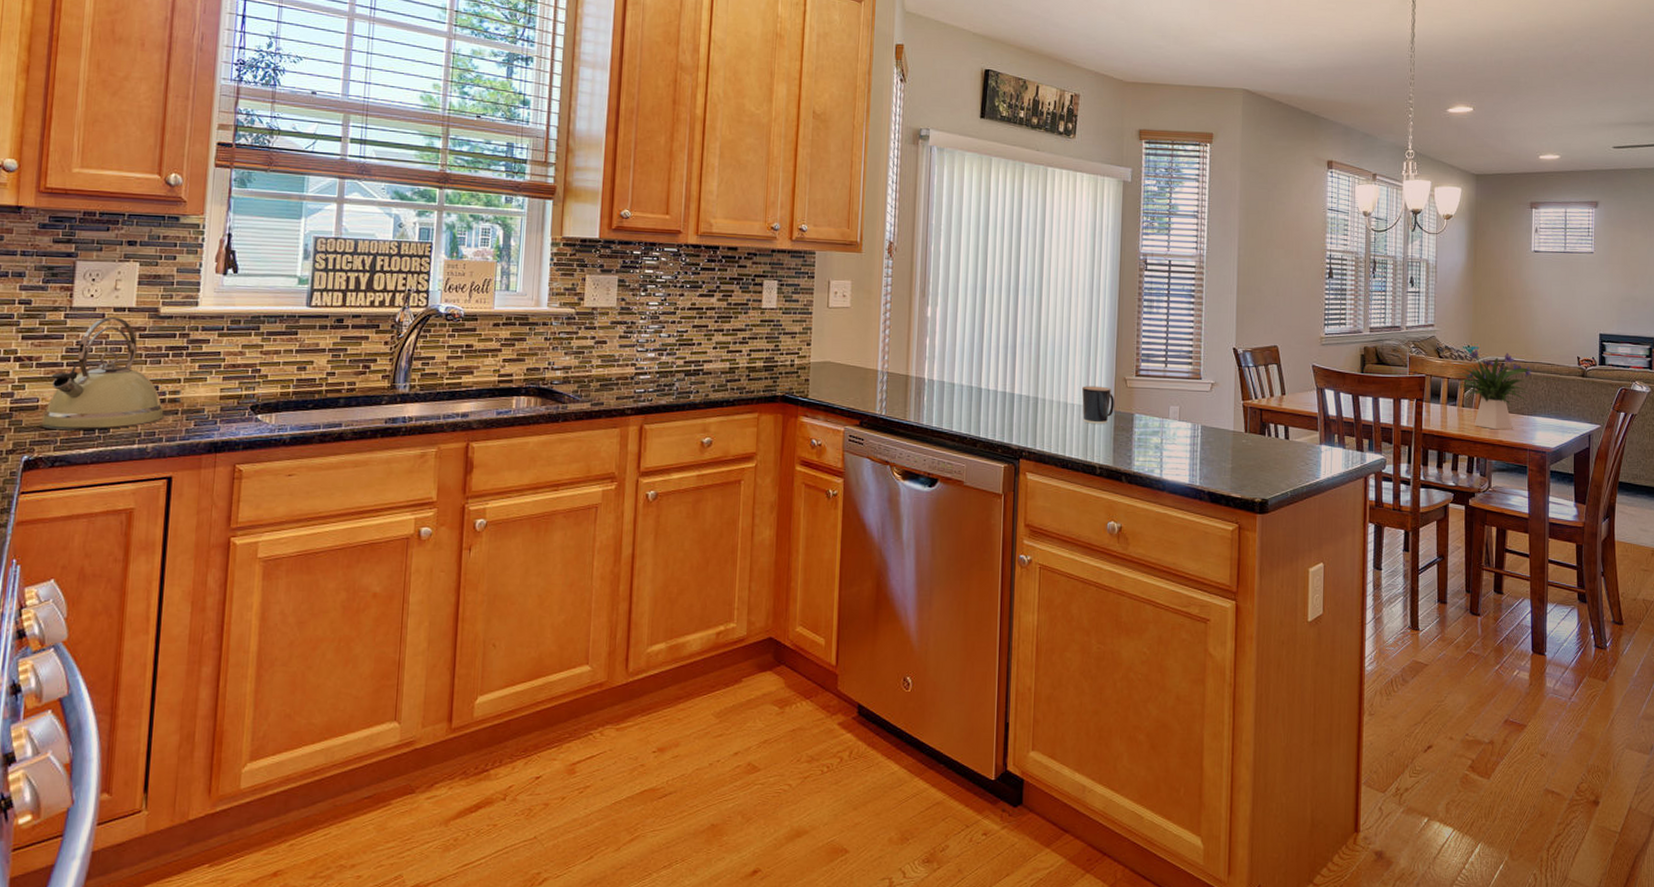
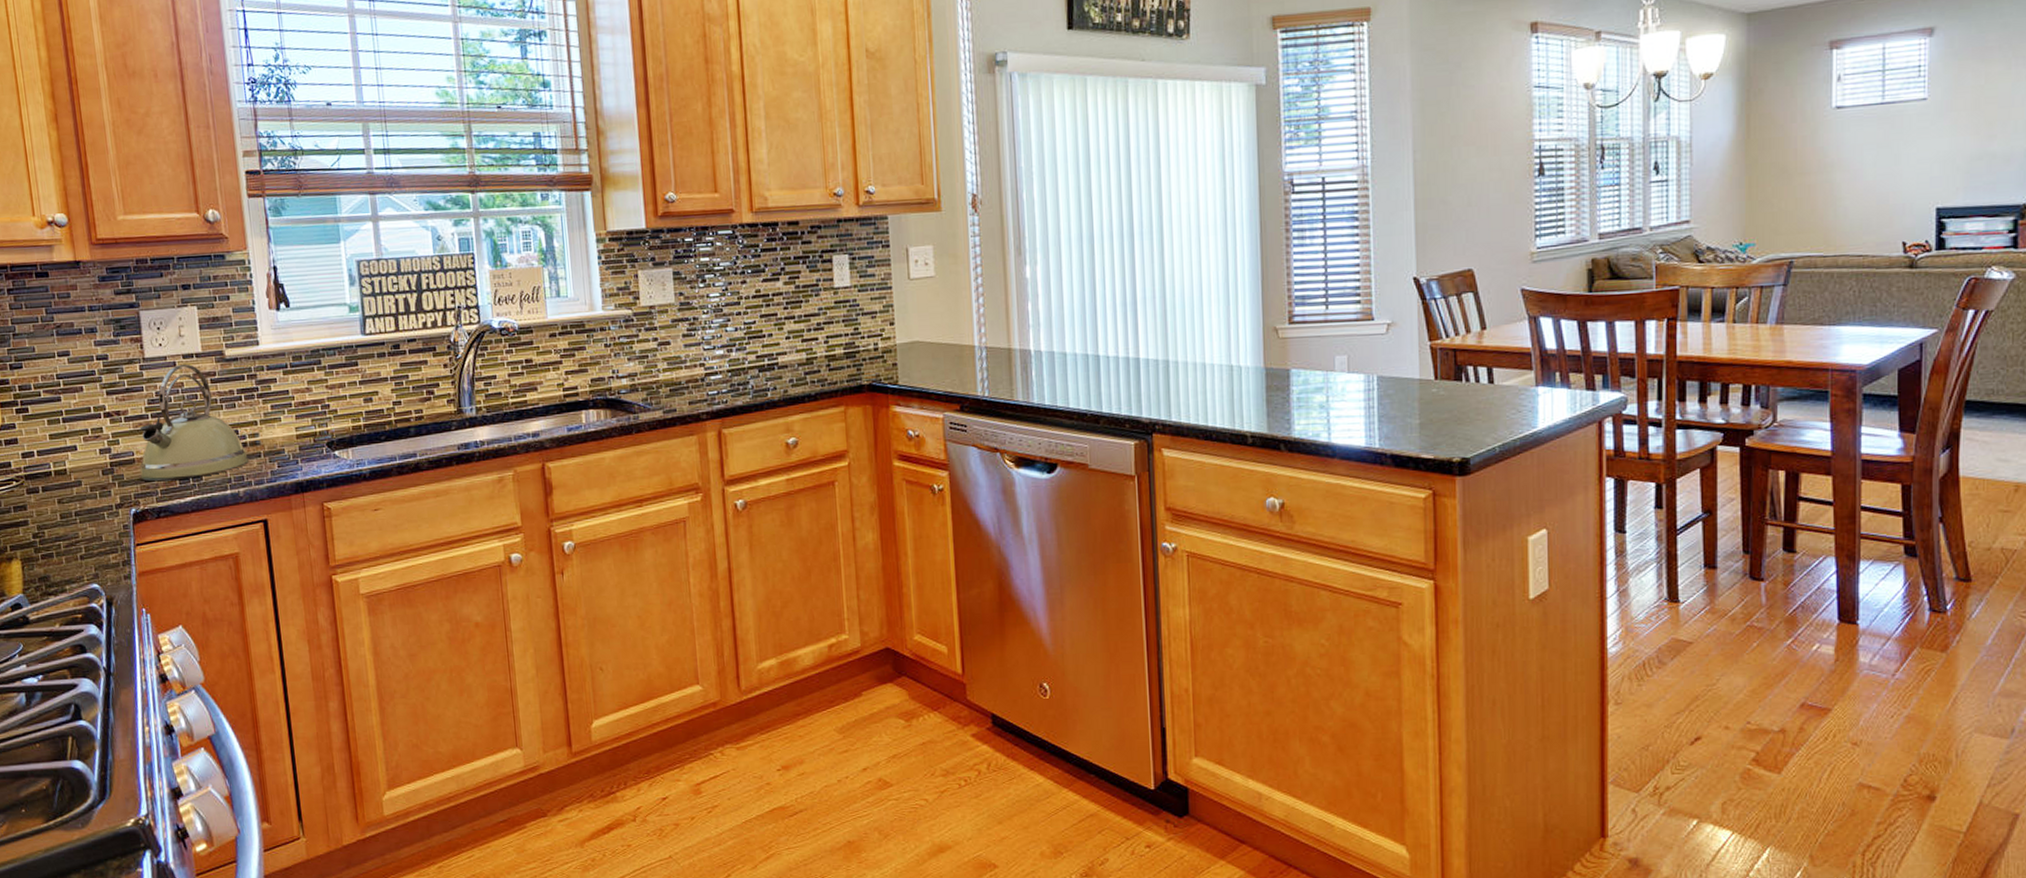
mug: present [1082,386,1114,424] -> none [1223,340,1264,386]
flower arrangement: present [1446,345,1534,430] -> none [1708,243,1838,348]

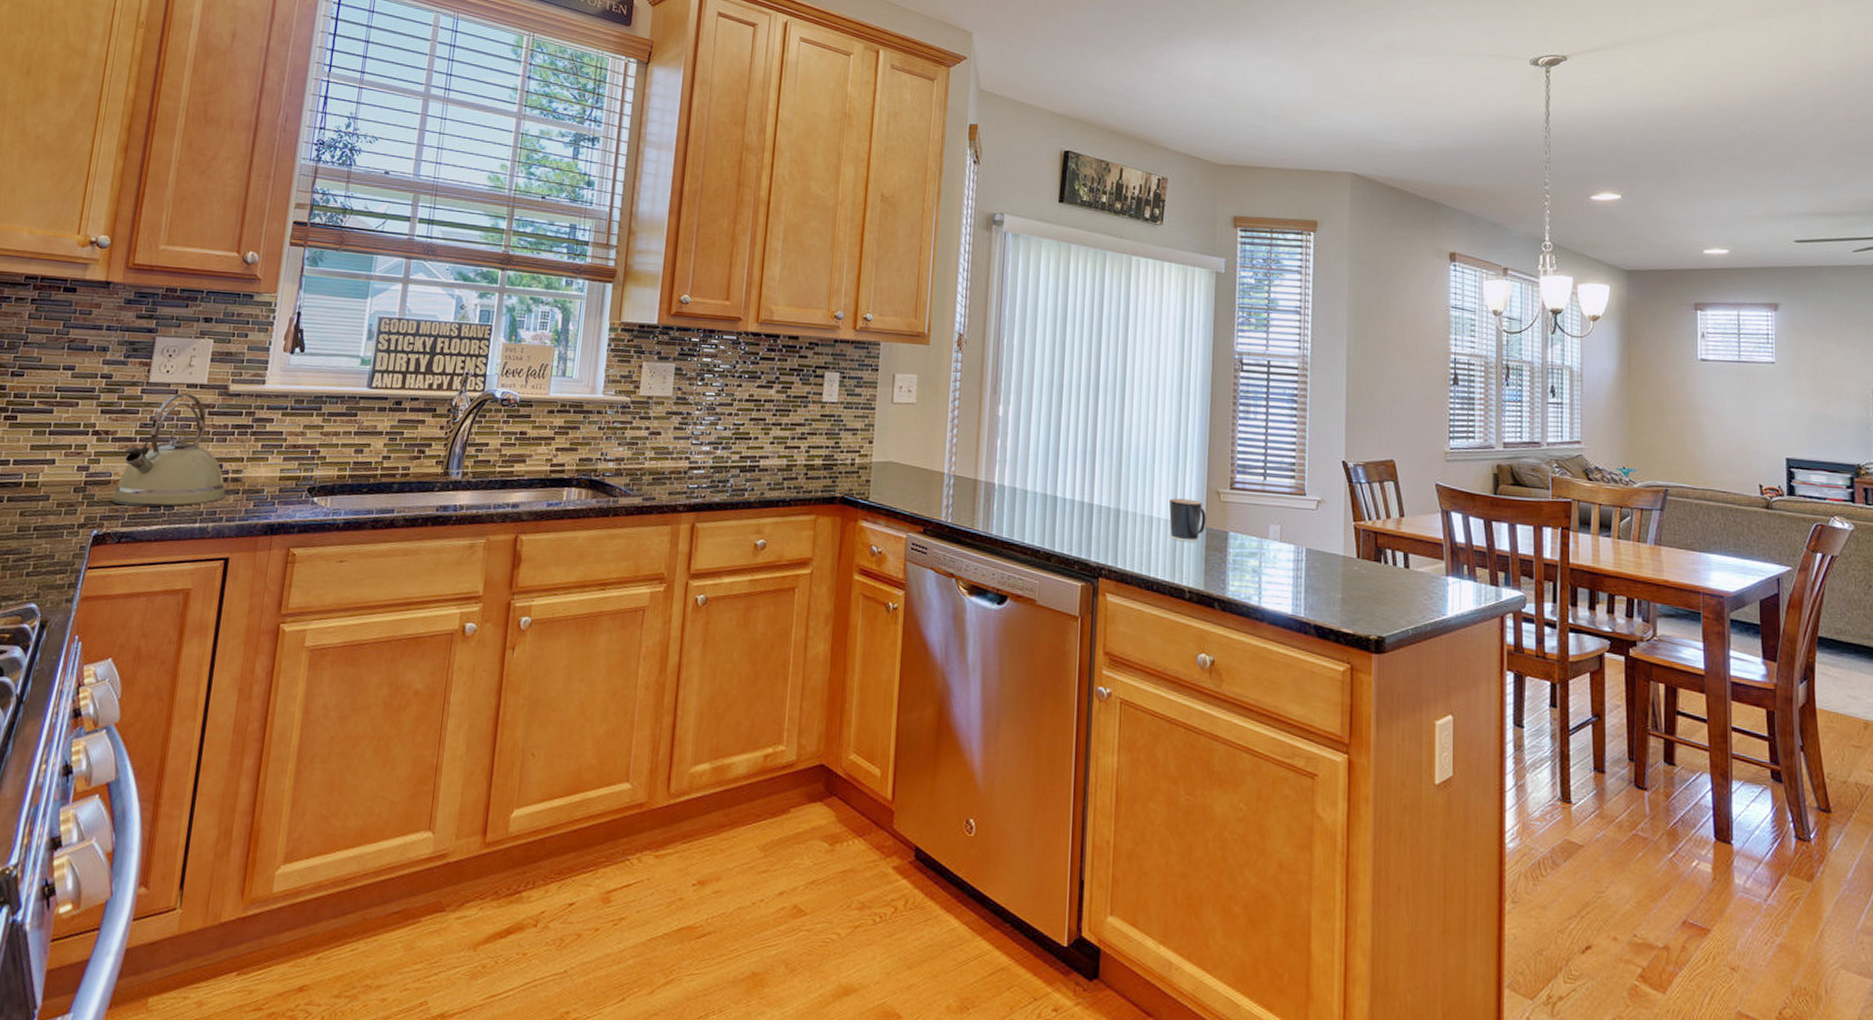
mug: none [1223,340,1264,386] -> present [1169,498,1206,542]

